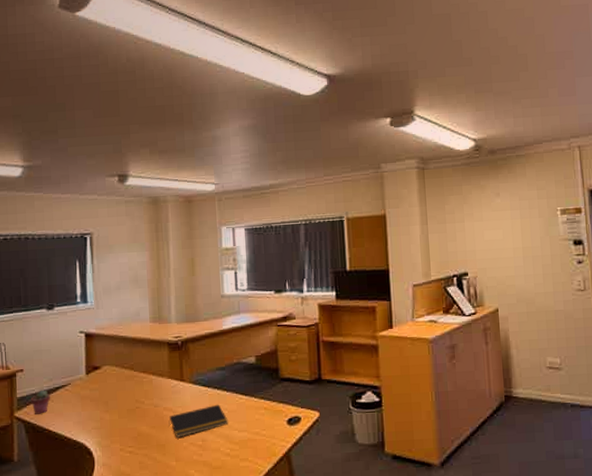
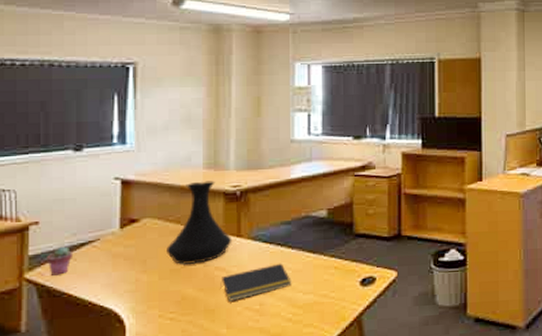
vase: none [123,332,177,406] -> present [167,180,232,265]

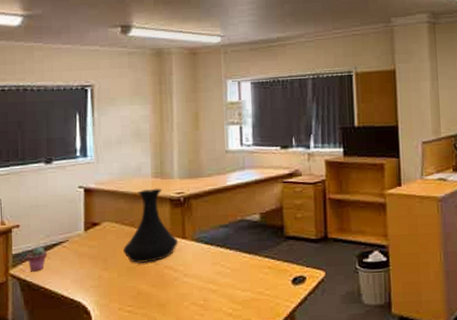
notepad: present [220,263,292,301] -> none [169,262,231,297]

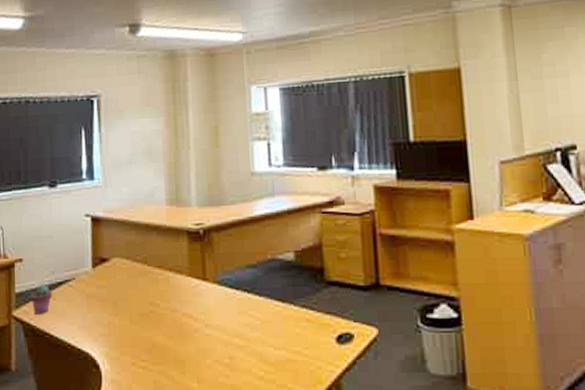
vase: present [123,188,179,264] -> none [135,218,198,310]

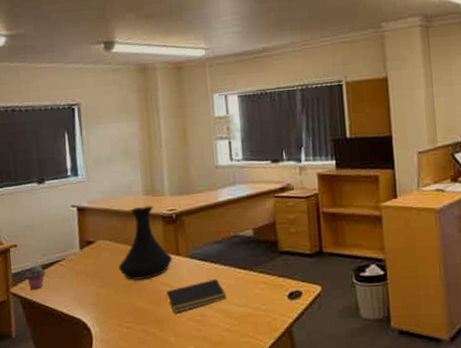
vase: none [135,218,198,310] -> present [119,205,173,281]
notepad: none [189,312,262,352] -> present [166,278,227,313]

